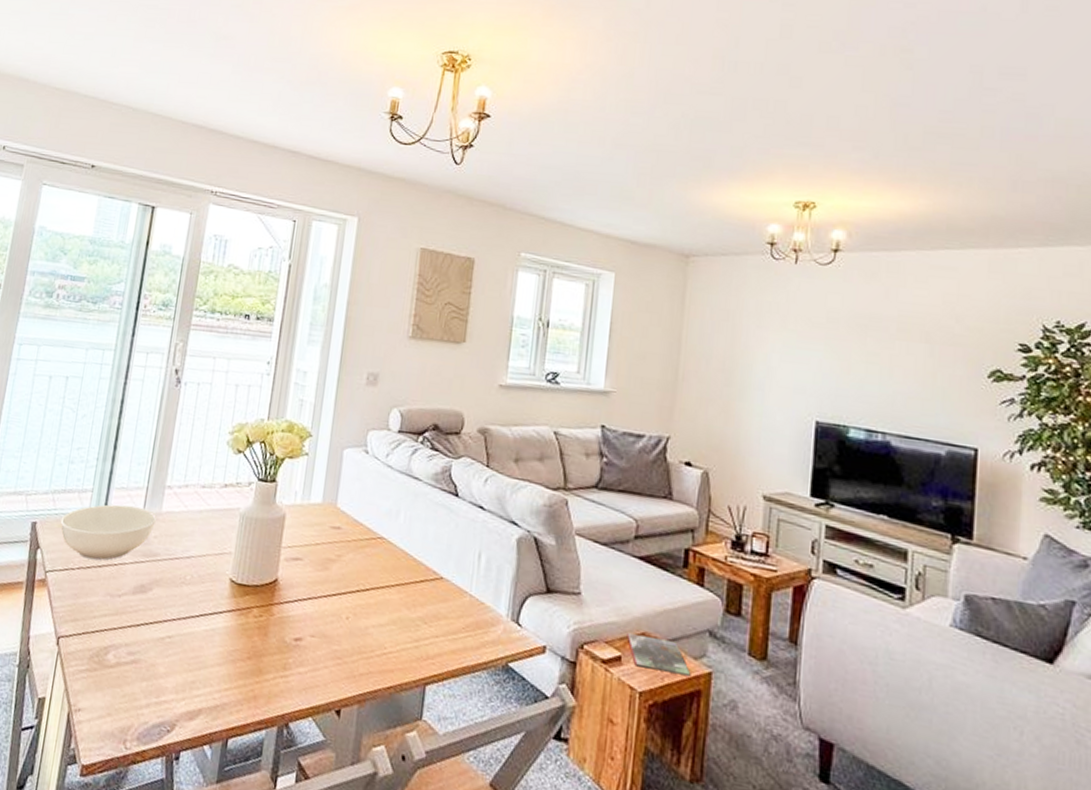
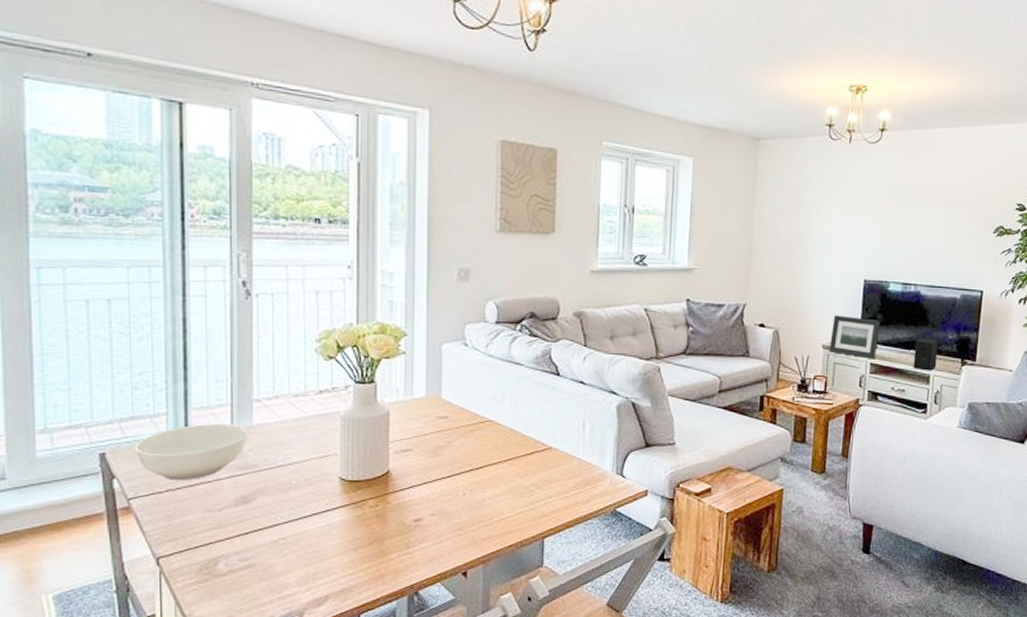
magazine: present [627,633,691,676] -> none [715,469,767,494]
picture frame: none [772,461,838,521] -> present [829,315,881,360]
speaker: none [883,500,919,545] -> present [913,338,939,371]

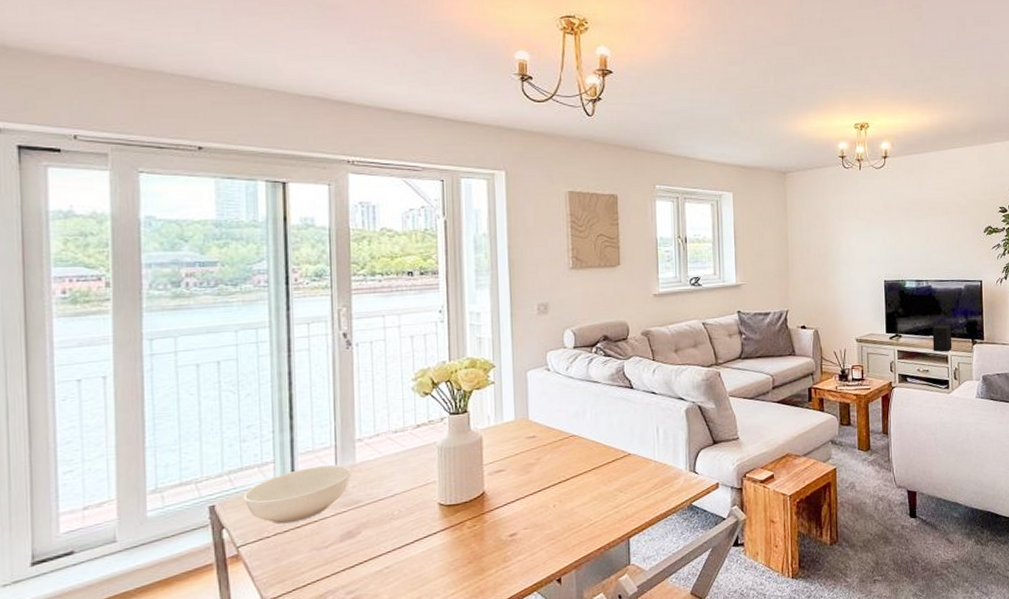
picture frame: present [829,315,881,360] -> none [862,312,902,347]

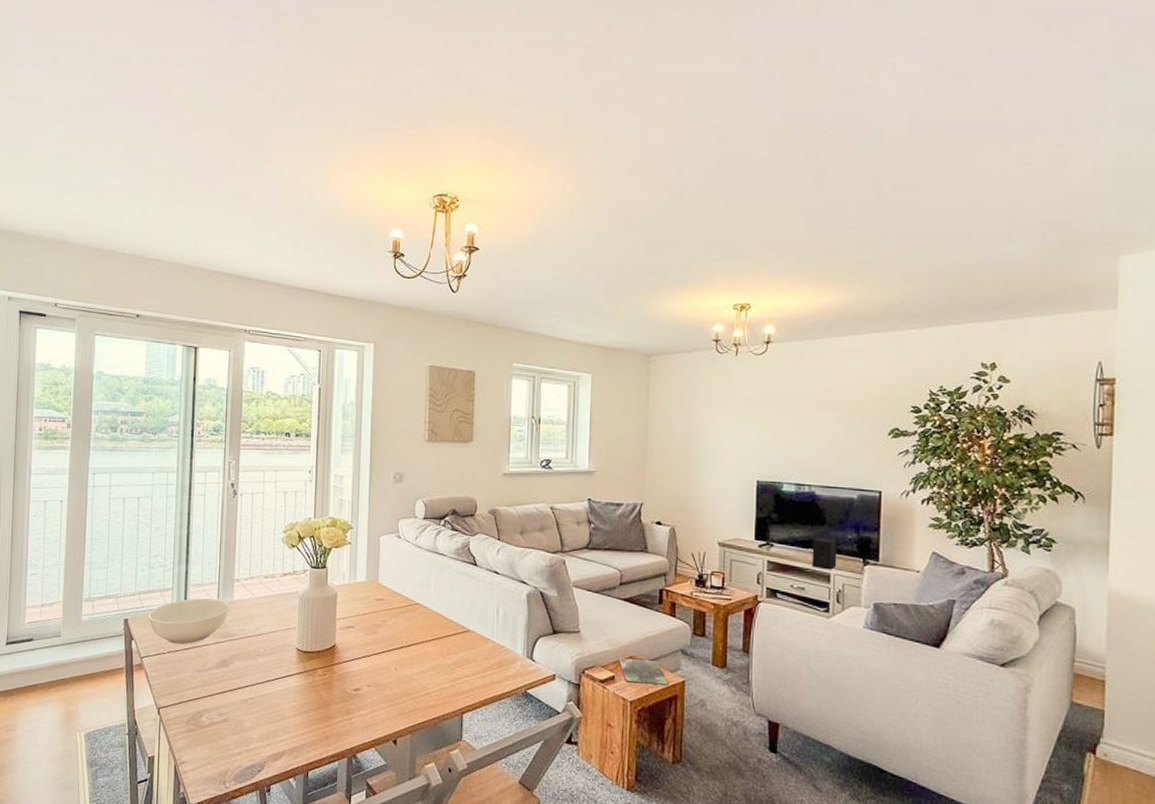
magazine: none [776,454,823,479] -> present [618,658,669,685]

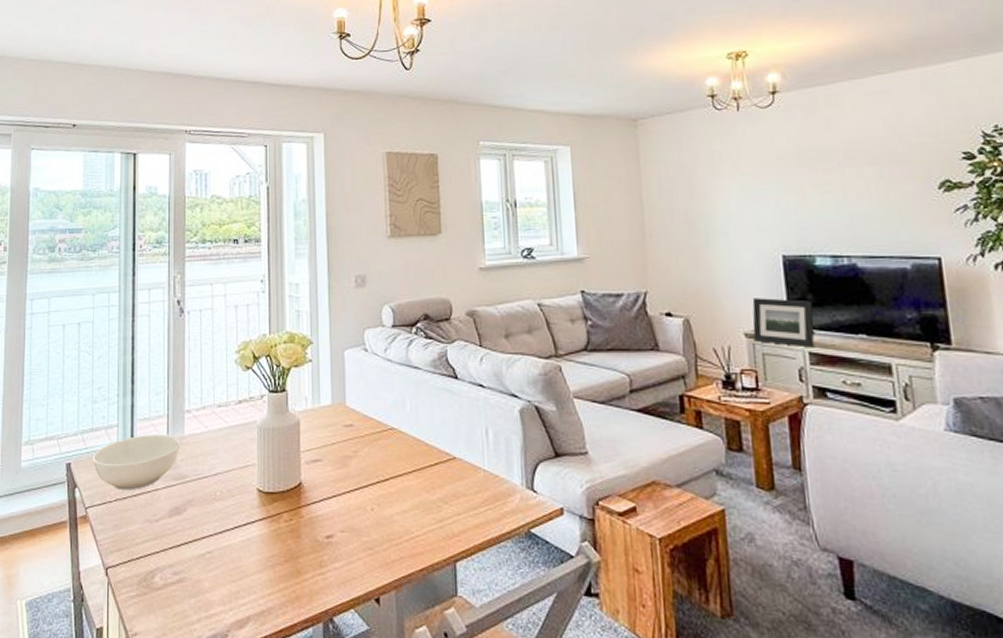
magazine: present [618,658,669,685] -> none [638,484,705,516]
picture frame: none [725,514,776,557] -> present [752,298,815,348]
speaker: present [811,537,838,570] -> none [862,319,898,359]

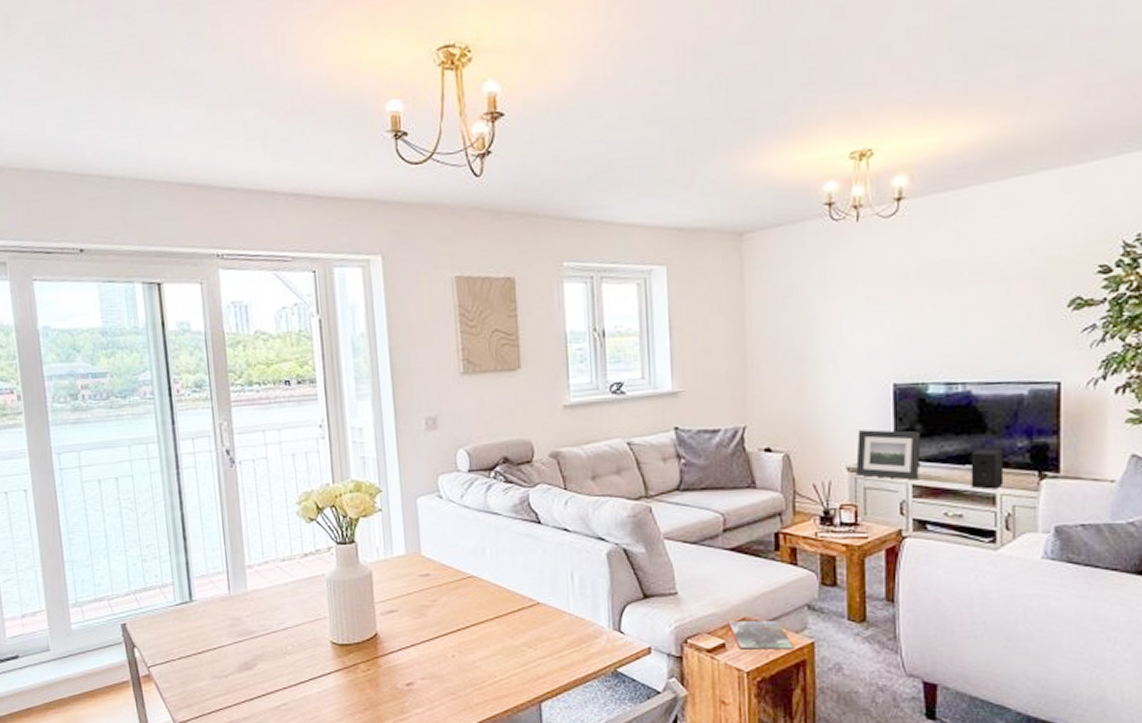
bowl: present [92,434,181,490] -> none [149,590,245,648]
magazine: none [638,484,705,516] -> present [728,621,794,650]
speaker: none [862,319,898,359] -> present [970,448,1004,490]

